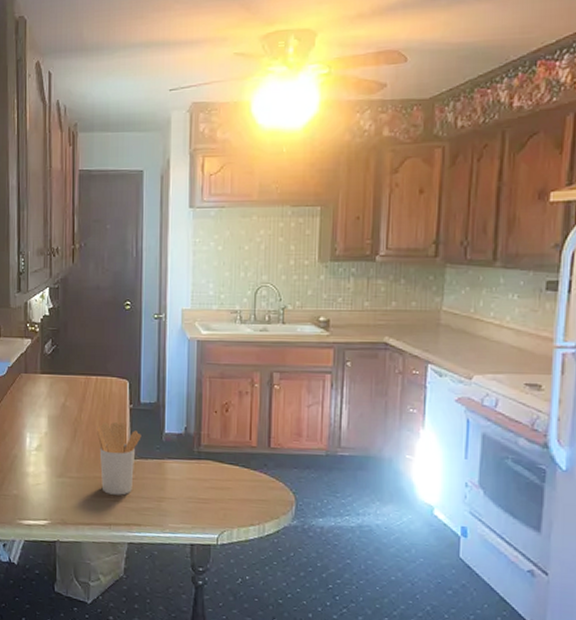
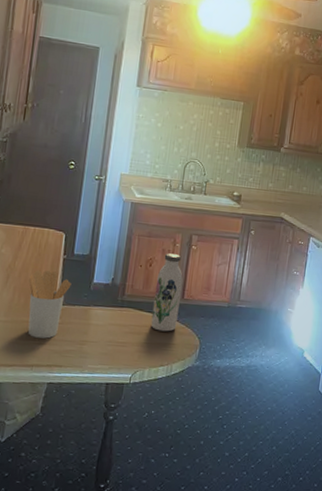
water bottle: none [234,396,266,486] -> present [150,253,183,332]

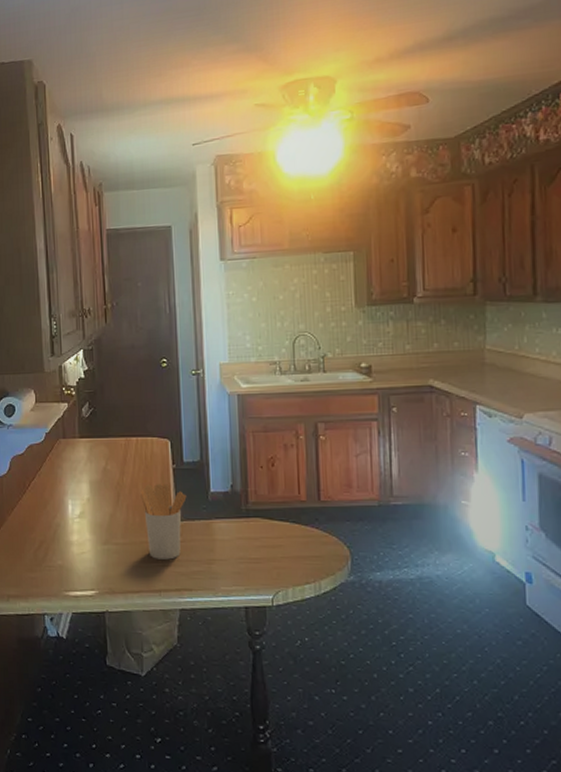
water bottle: present [150,253,183,332] -> none [283,448,318,542]

